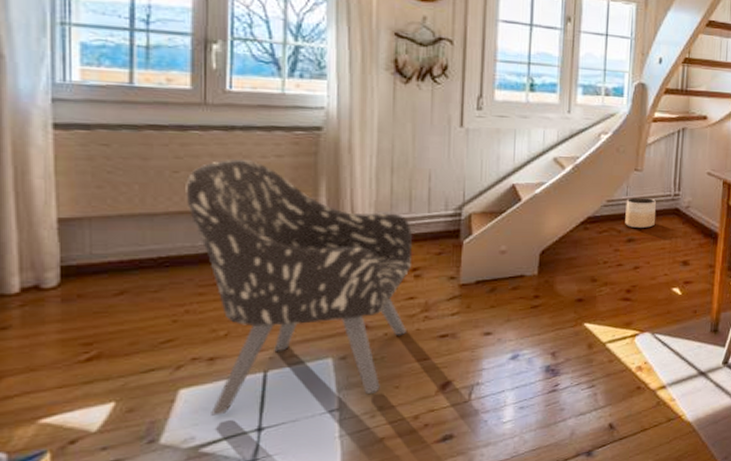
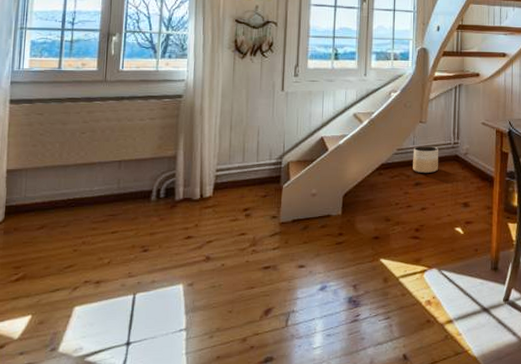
armchair: present [186,158,413,416] -> none [88,121,245,330]

